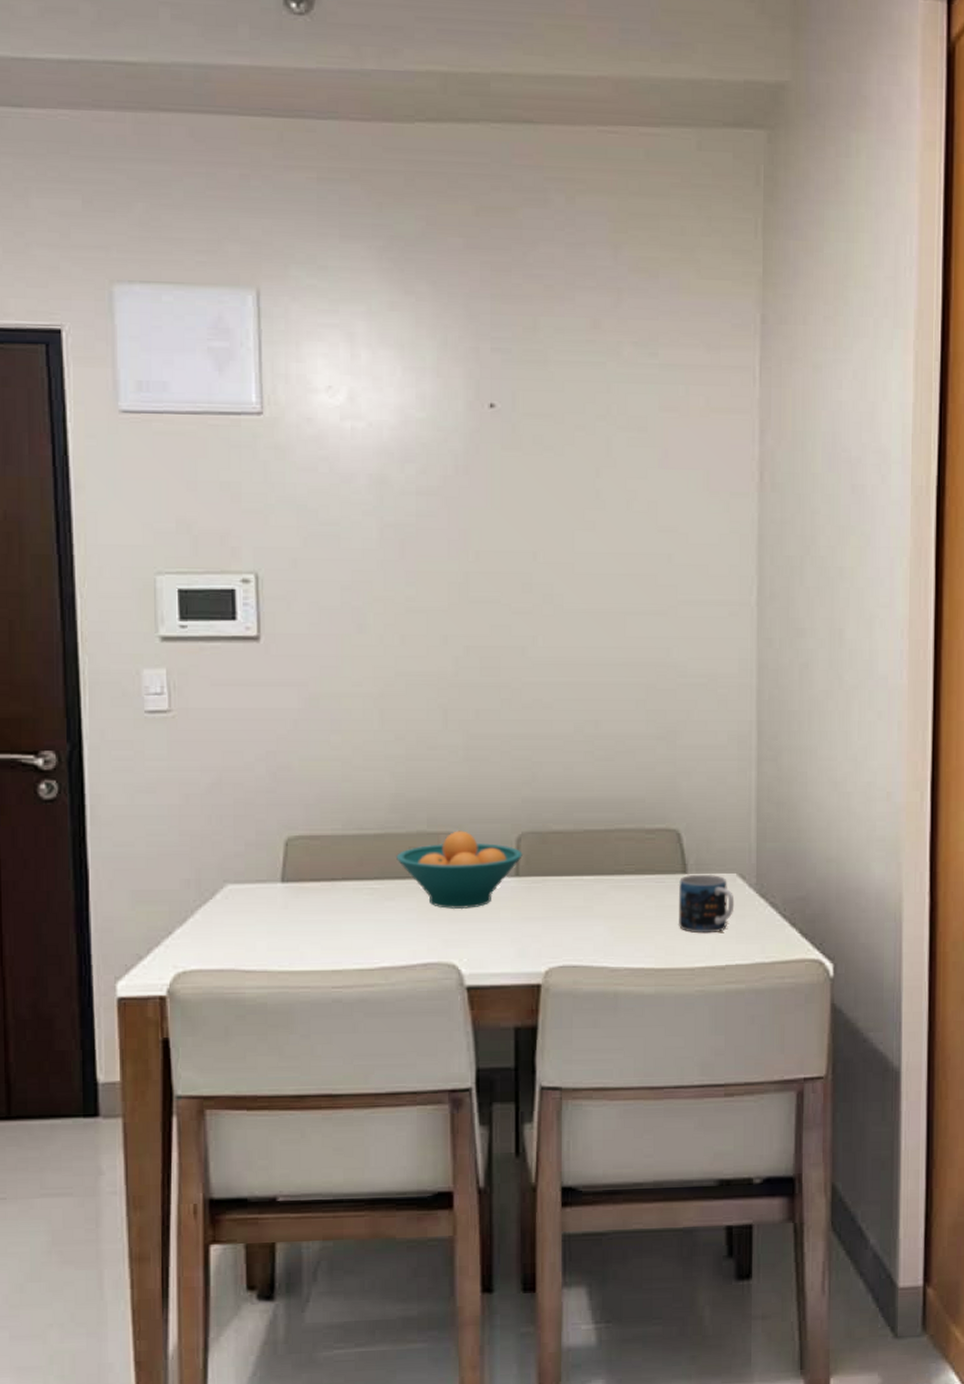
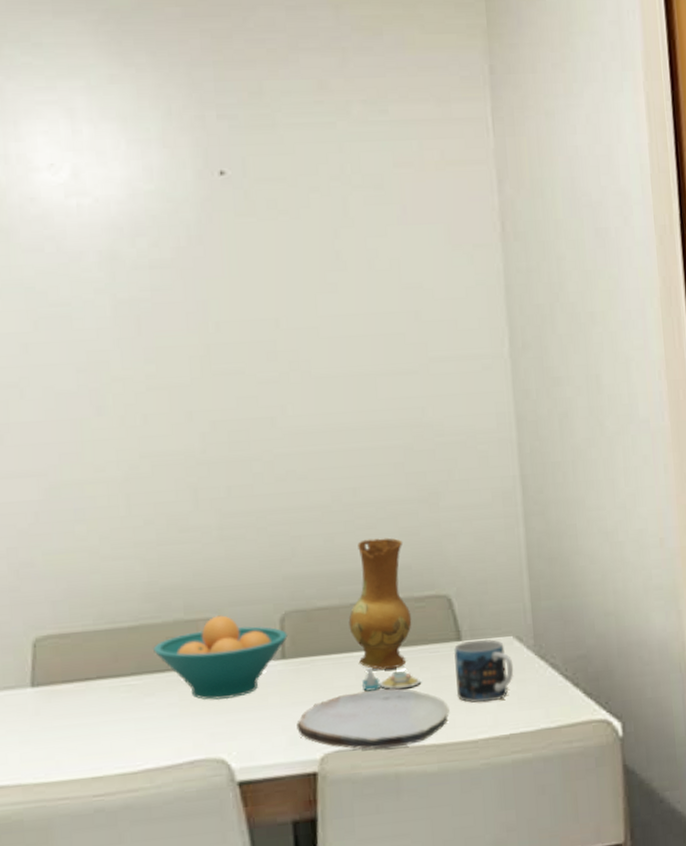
plate: none [525,912,670,968] -> present [296,688,450,749]
ceramic jug: none [581,770,641,895] -> present [348,537,412,670]
salt and pepper shaker set: none [590,892,645,914] -> present [362,668,421,691]

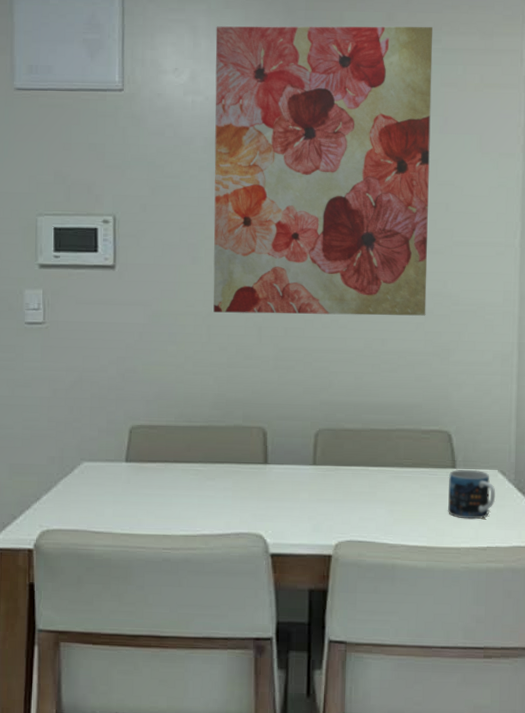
wall art: none [100,94,405,476] -> present [213,26,433,316]
fruit bowl: present [153,615,288,700] -> none [217,426,319,491]
plate: present [296,688,450,749] -> none [319,497,440,545]
ceramic jug: present [348,537,412,670] -> none [367,380,418,484]
salt and pepper shaker set: present [362,668,421,691] -> none [373,480,420,500]

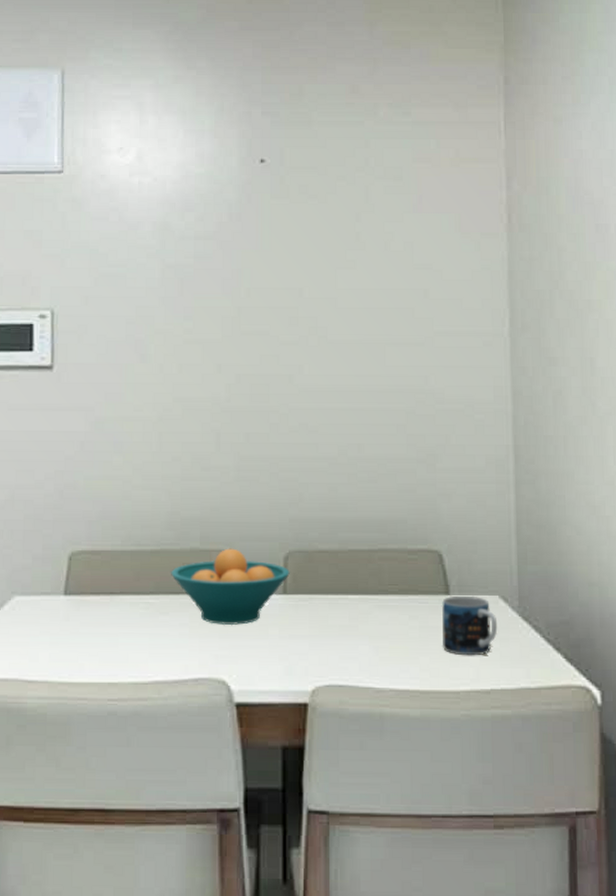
wall art: present [213,26,433,316] -> none [164,98,407,418]
fruit bowl: none [217,426,319,491] -> present [171,548,290,626]

